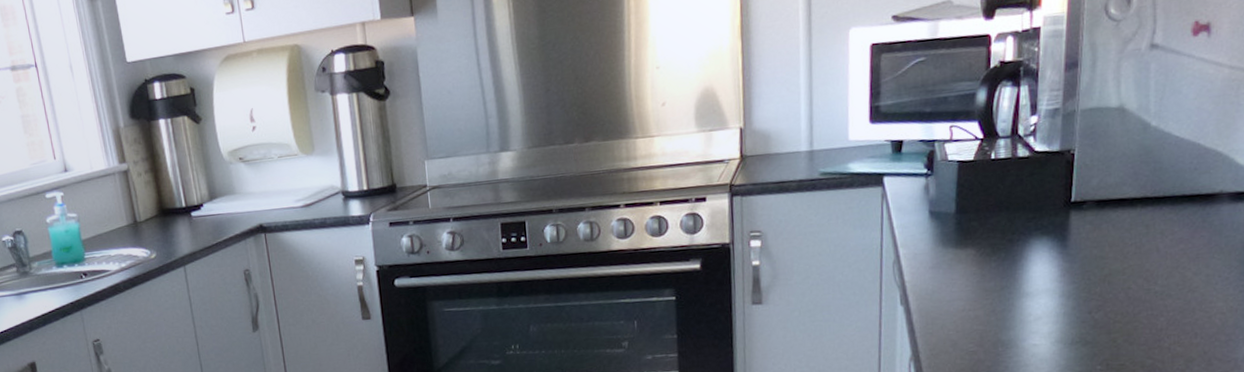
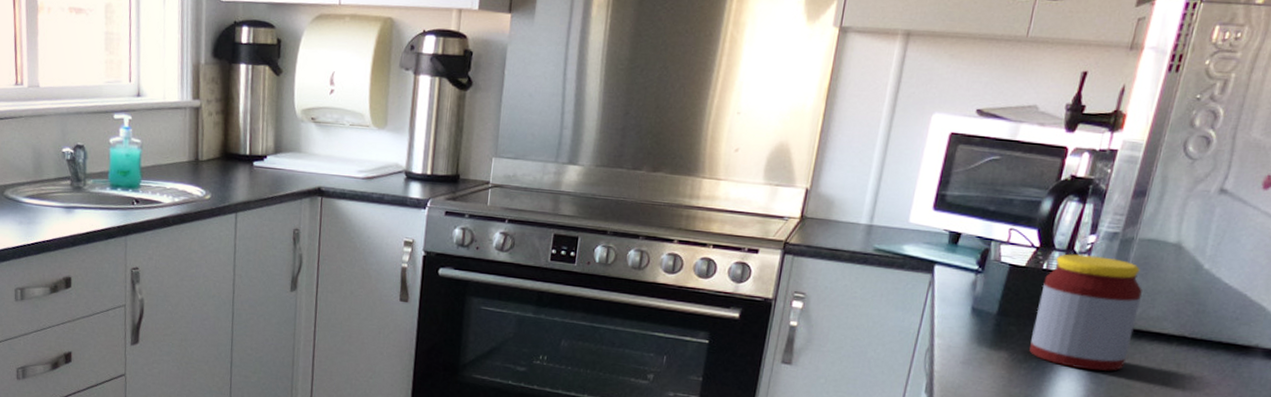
jar: none [994,134,1097,251] -> present [1029,254,1143,372]

